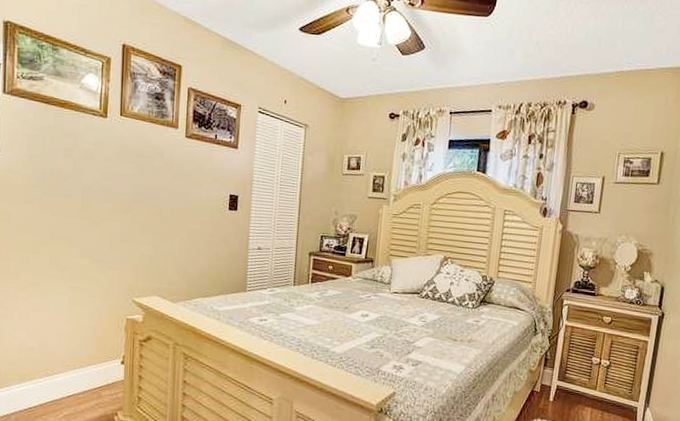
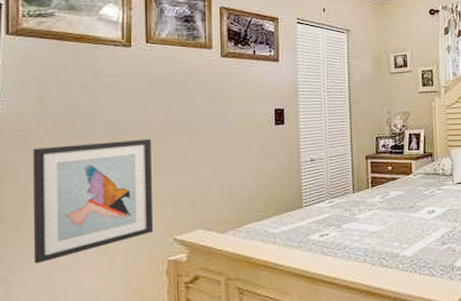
wall art: none [19,201,119,303] -> present [32,138,154,264]

